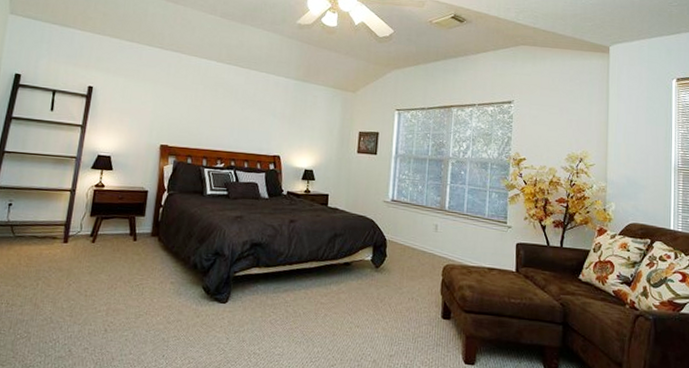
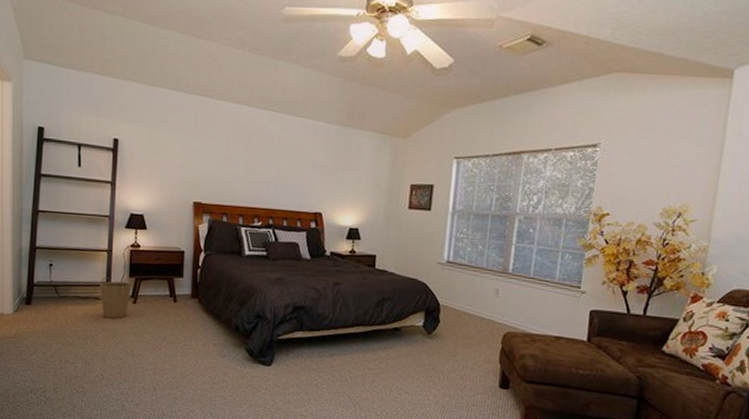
basket: none [58,216,92,259] -> present [100,277,132,319]

